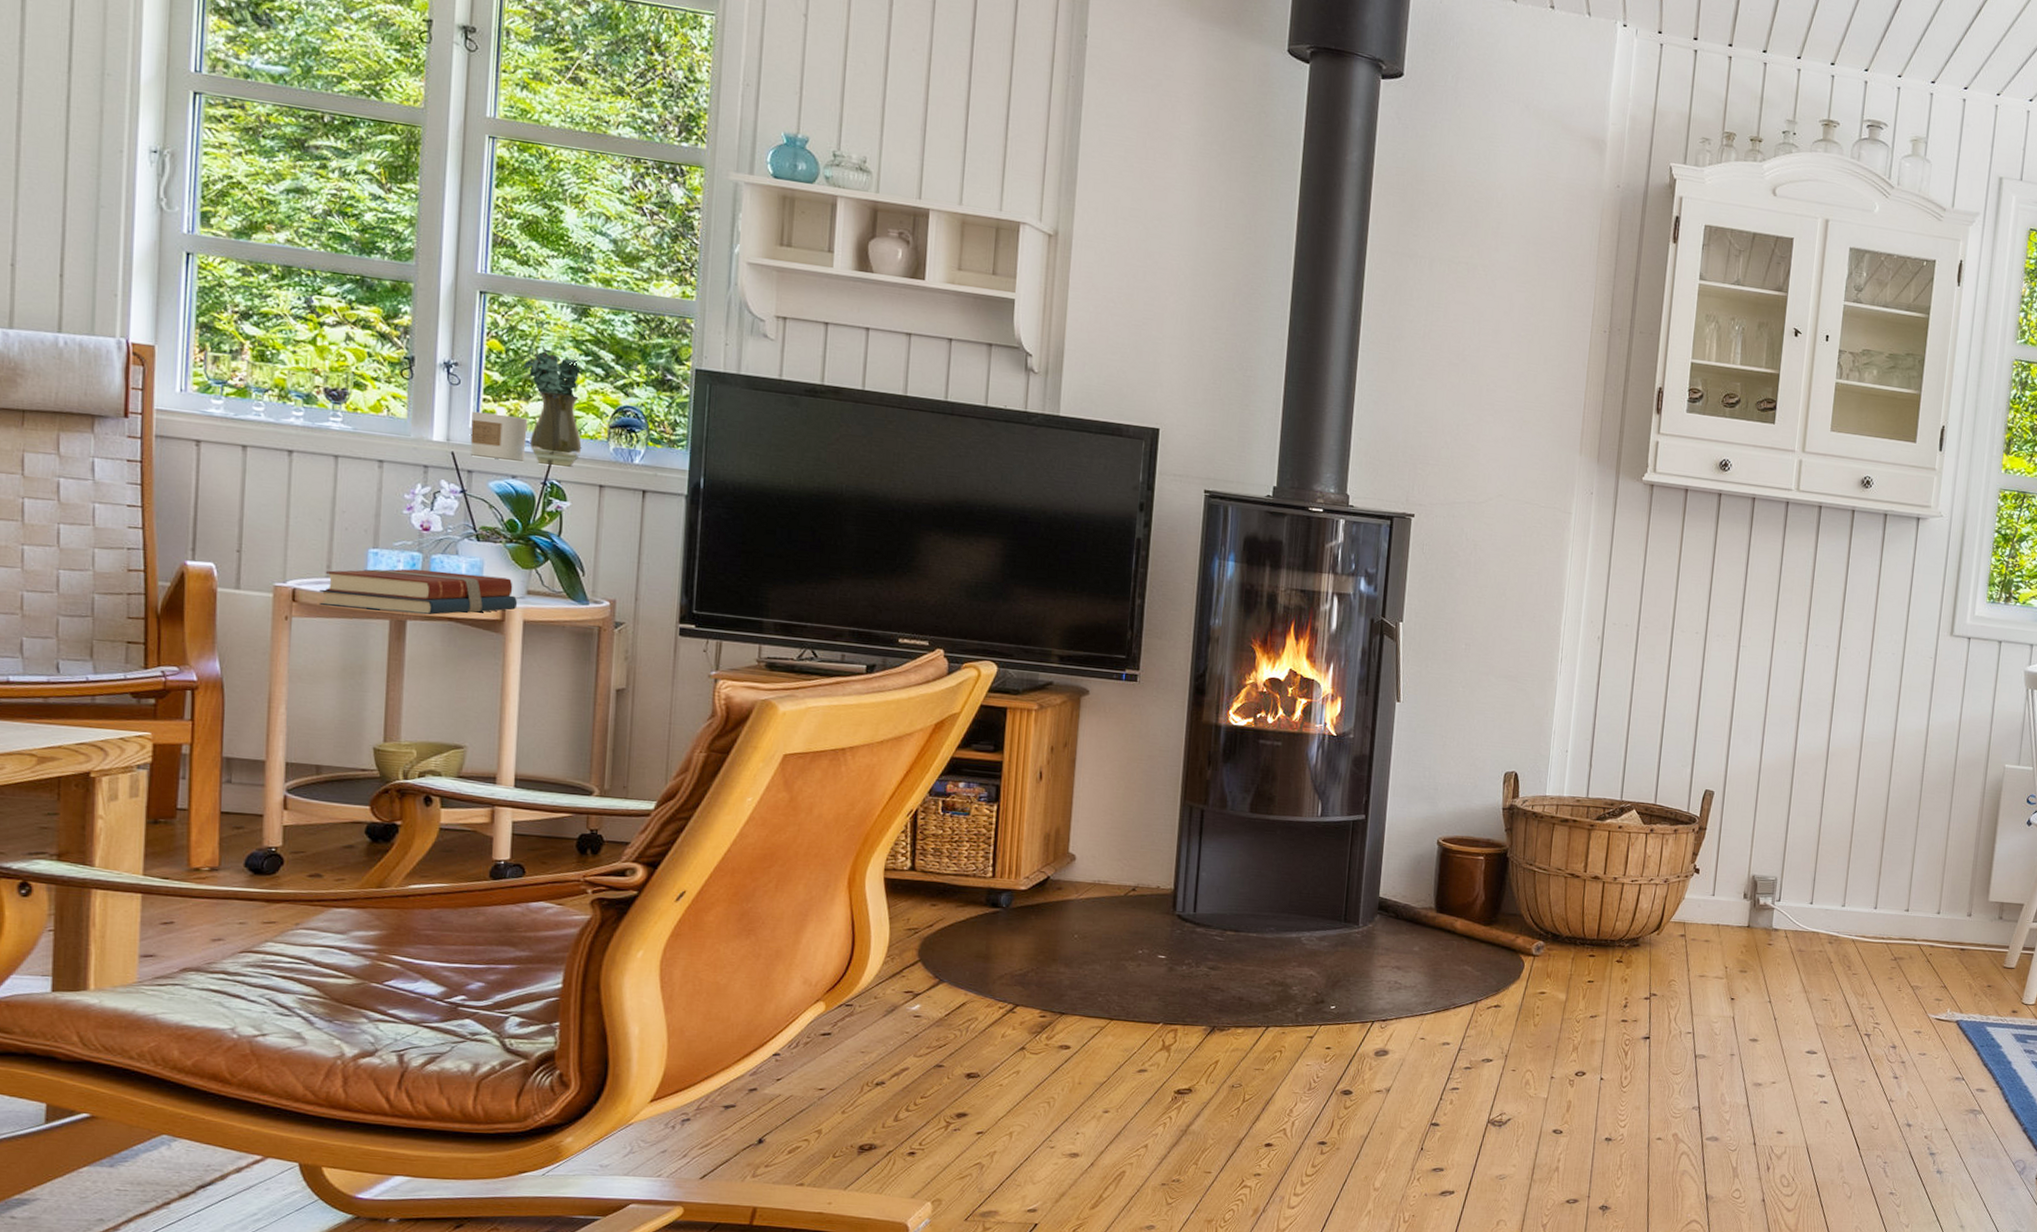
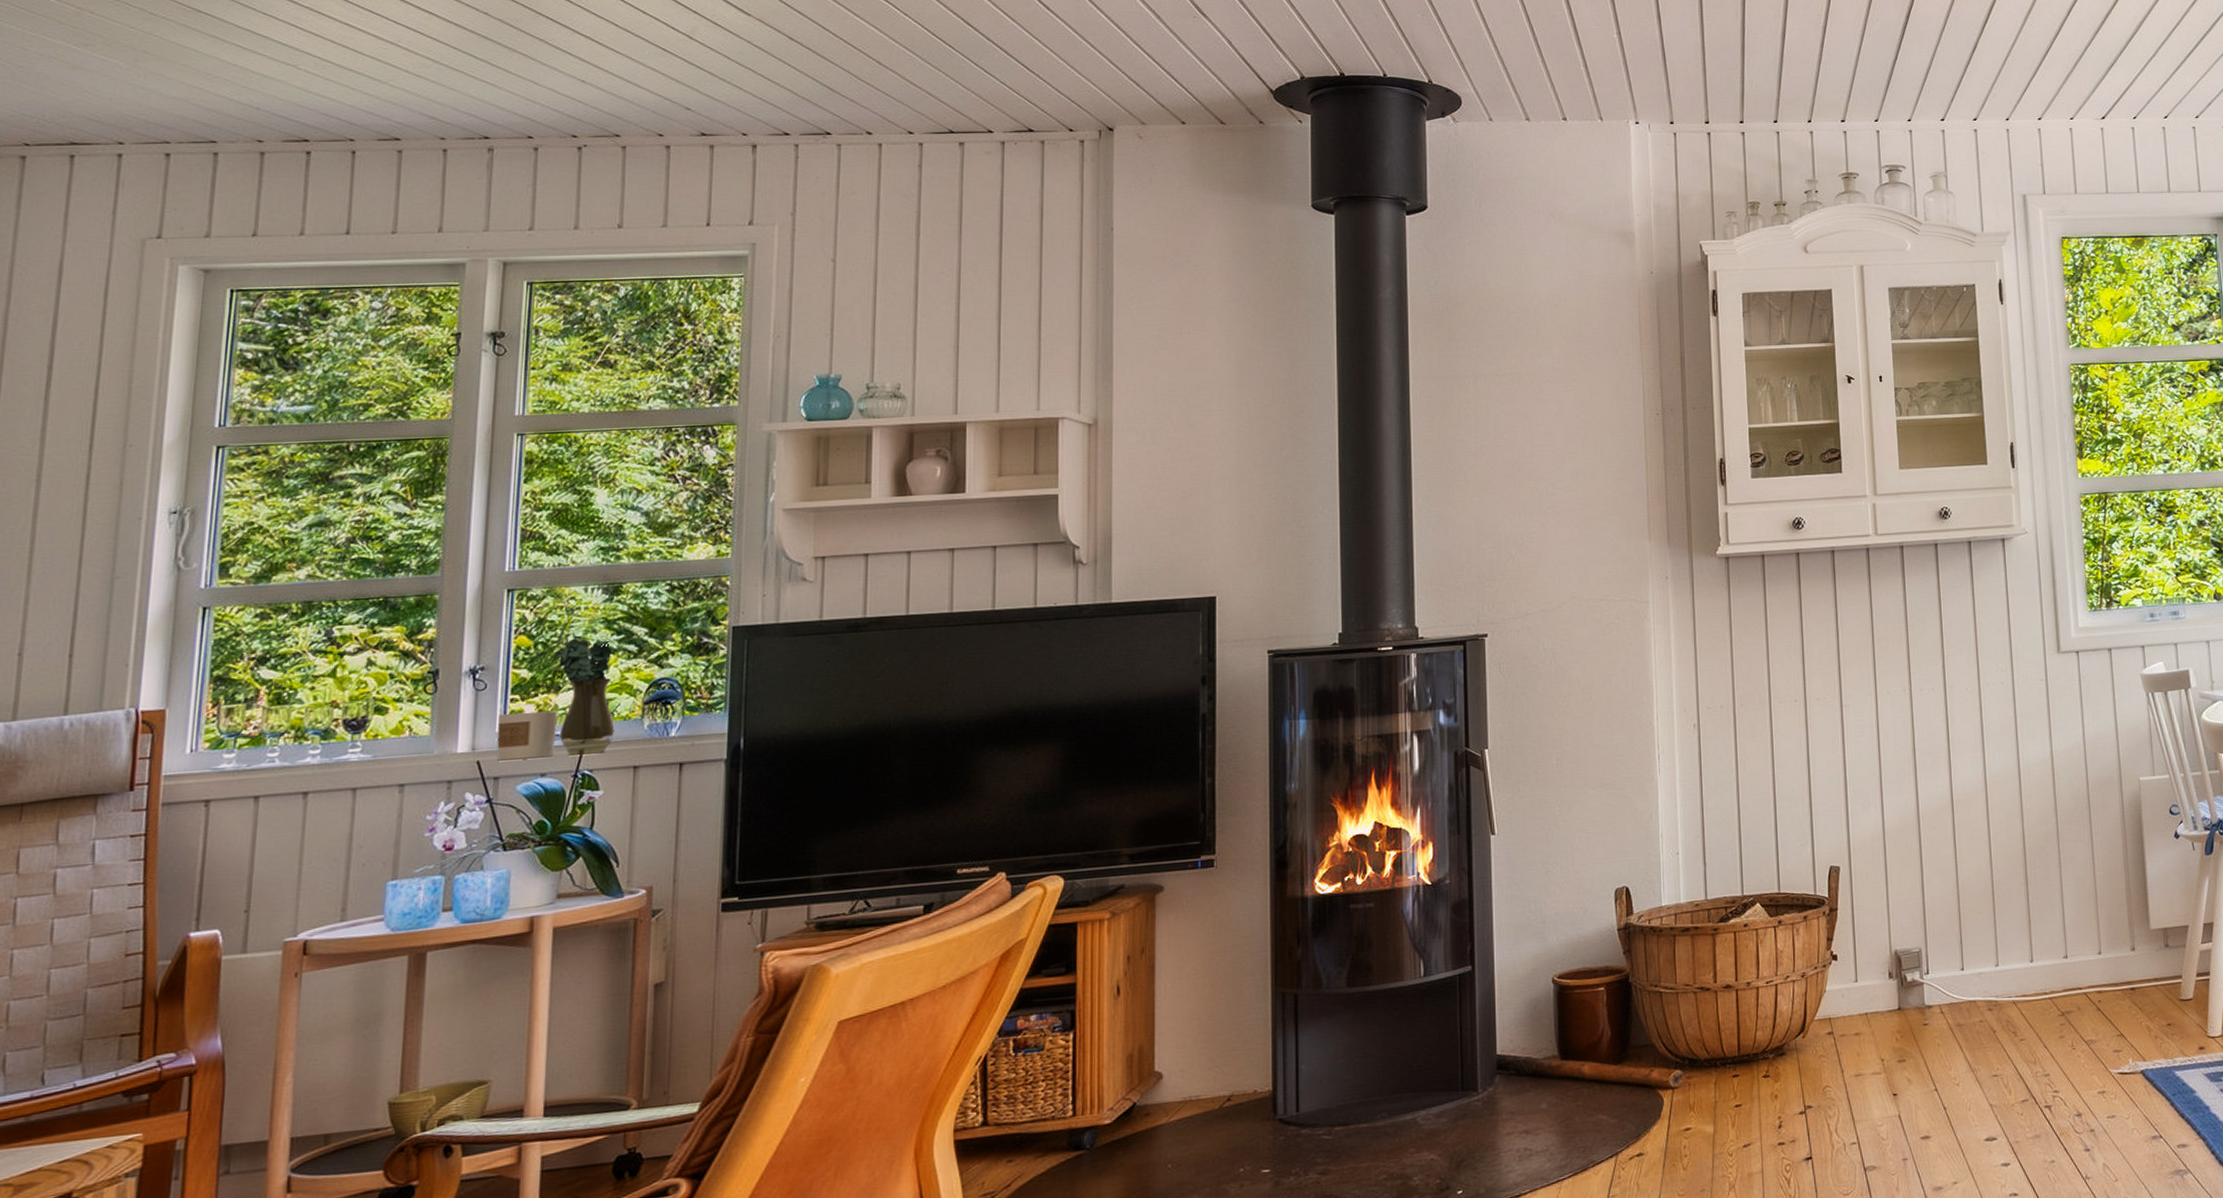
books: present [319,568,518,616] -> none [332,884,548,954]

